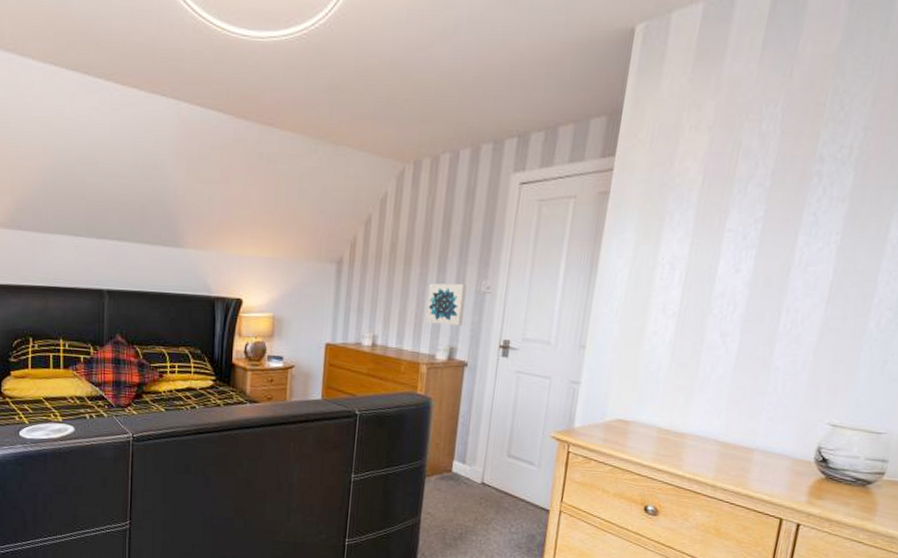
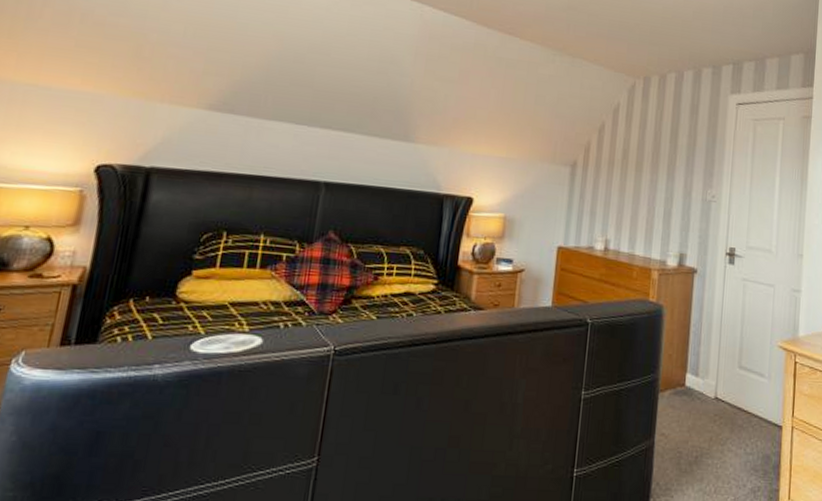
wall art: present [425,283,467,326] -> none [656,190,694,232]

